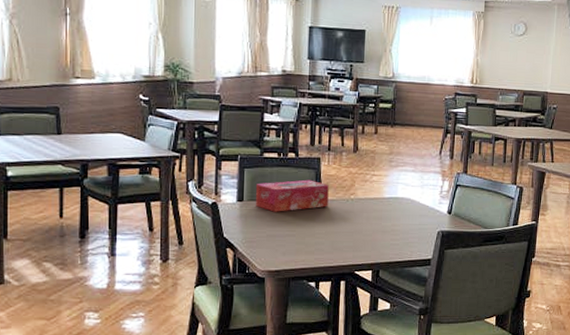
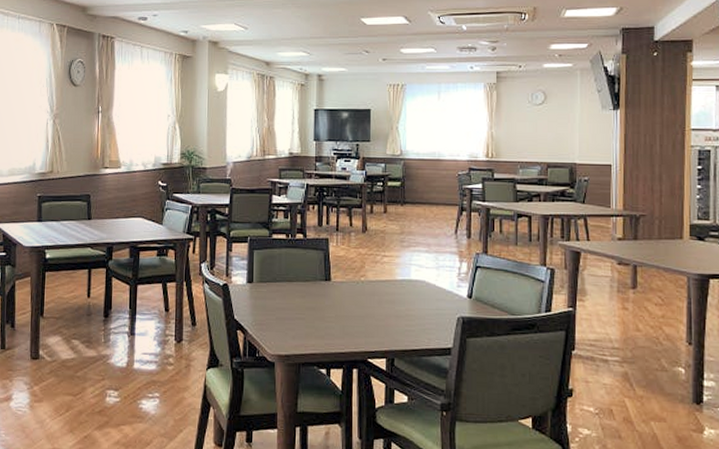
tissue box: present [255,179,329,212] -> none [264,261,338,294]

